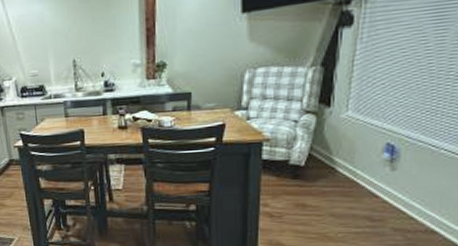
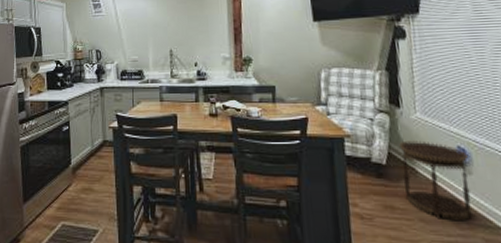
side table: none [319,140,397,214] -> present [399,140,472,220]

